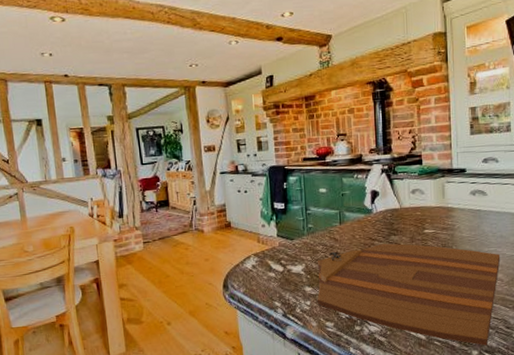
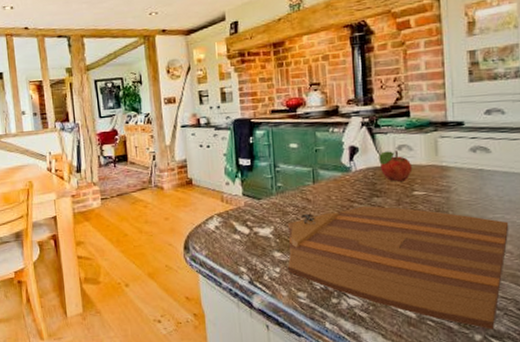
fruit: none [396,194,424,222] -> present [379,150,413,182]

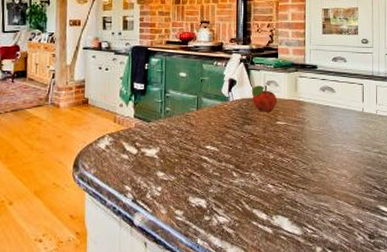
cutting board: present [287,206,509,330] -> none [169,132,345,243]

